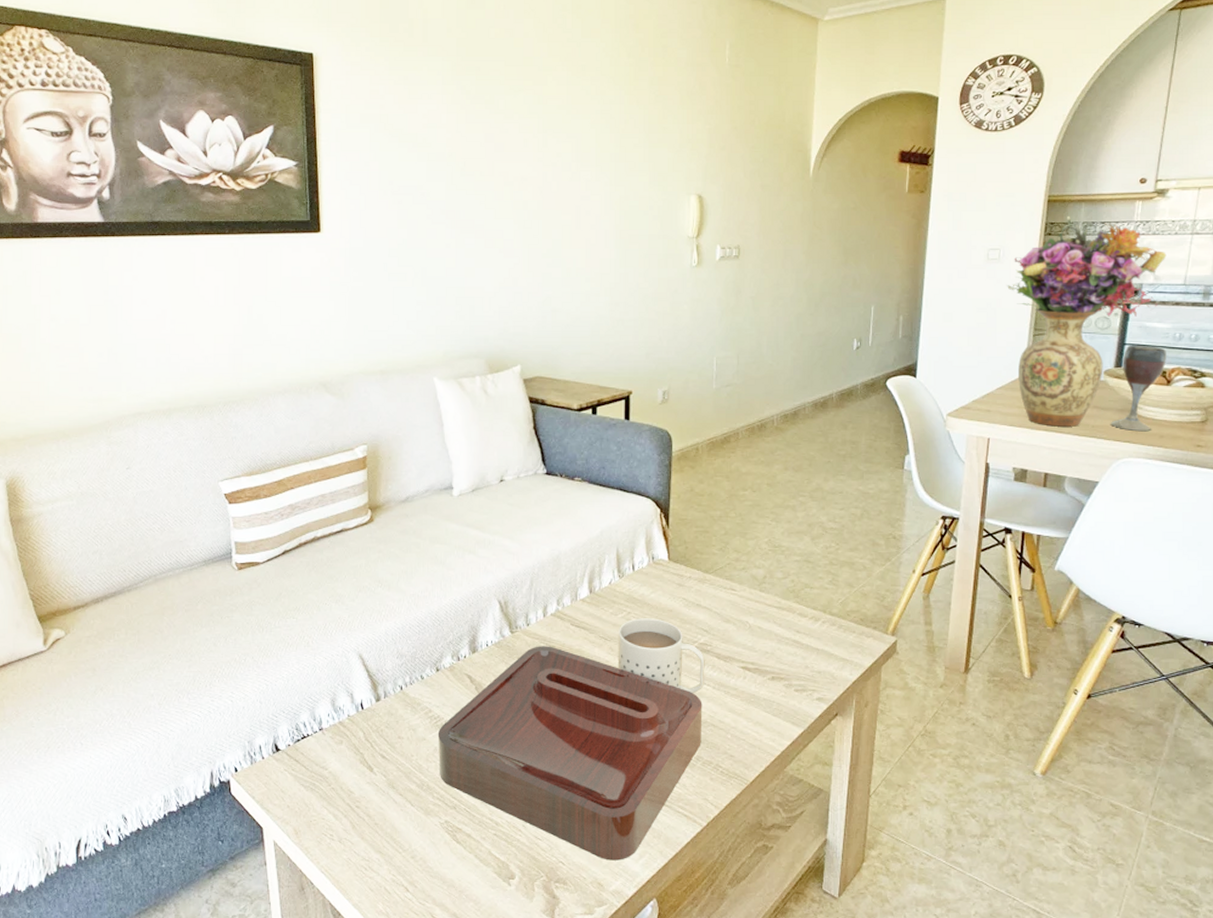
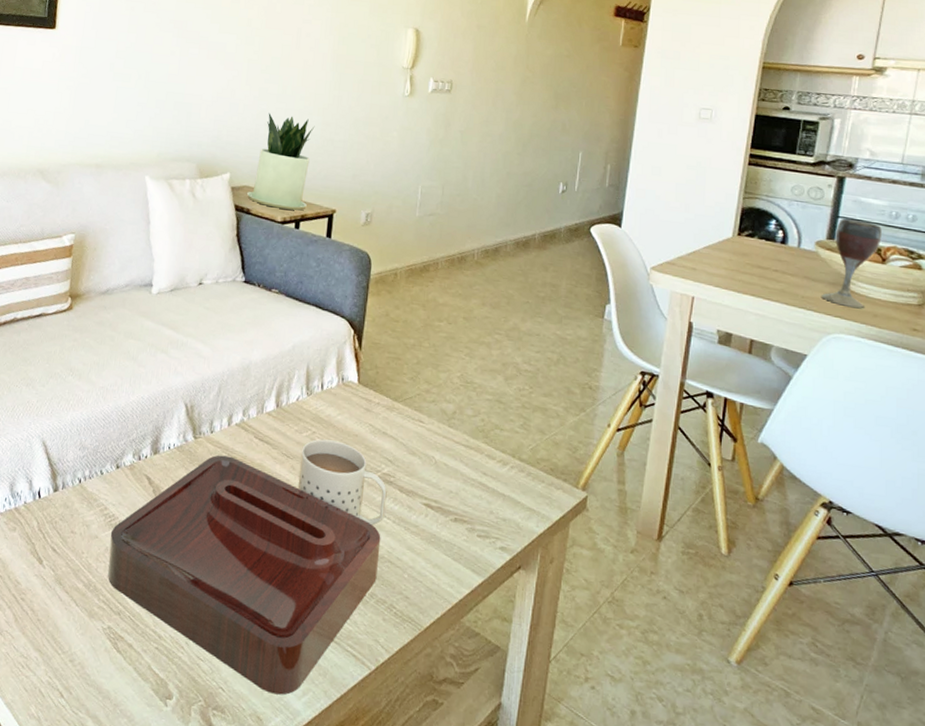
planter: none [539,298,603,396] -> present [246,112,315,211]
flower arrangement: present [1007,215,1167,427] -> none [718,83,884,295]

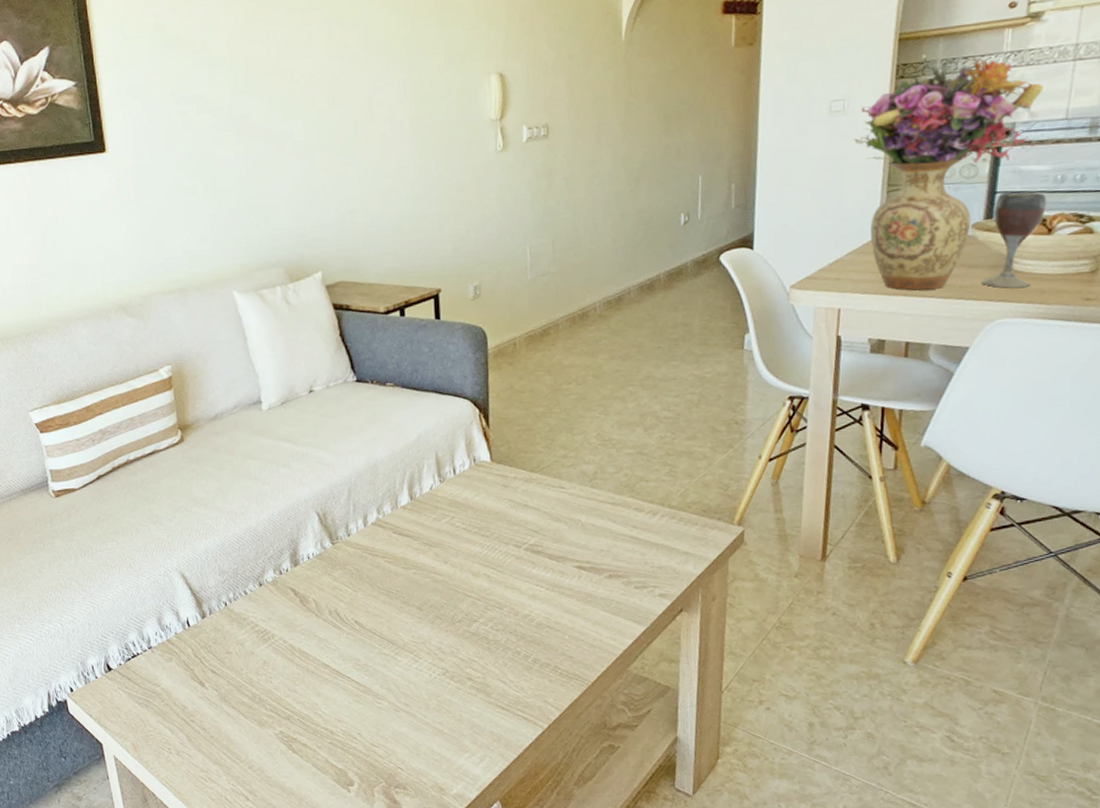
decorative tray: present [108,455,381,695] -> none [265,555,538,765]
planter: present [246,112,315,211] -> none [343,197,409,299]
mug: present [297,439,387,526] -> none [442,521,538,596]
flower arrangement: none [718,83,884,295] -> present [854,53,1044,291]

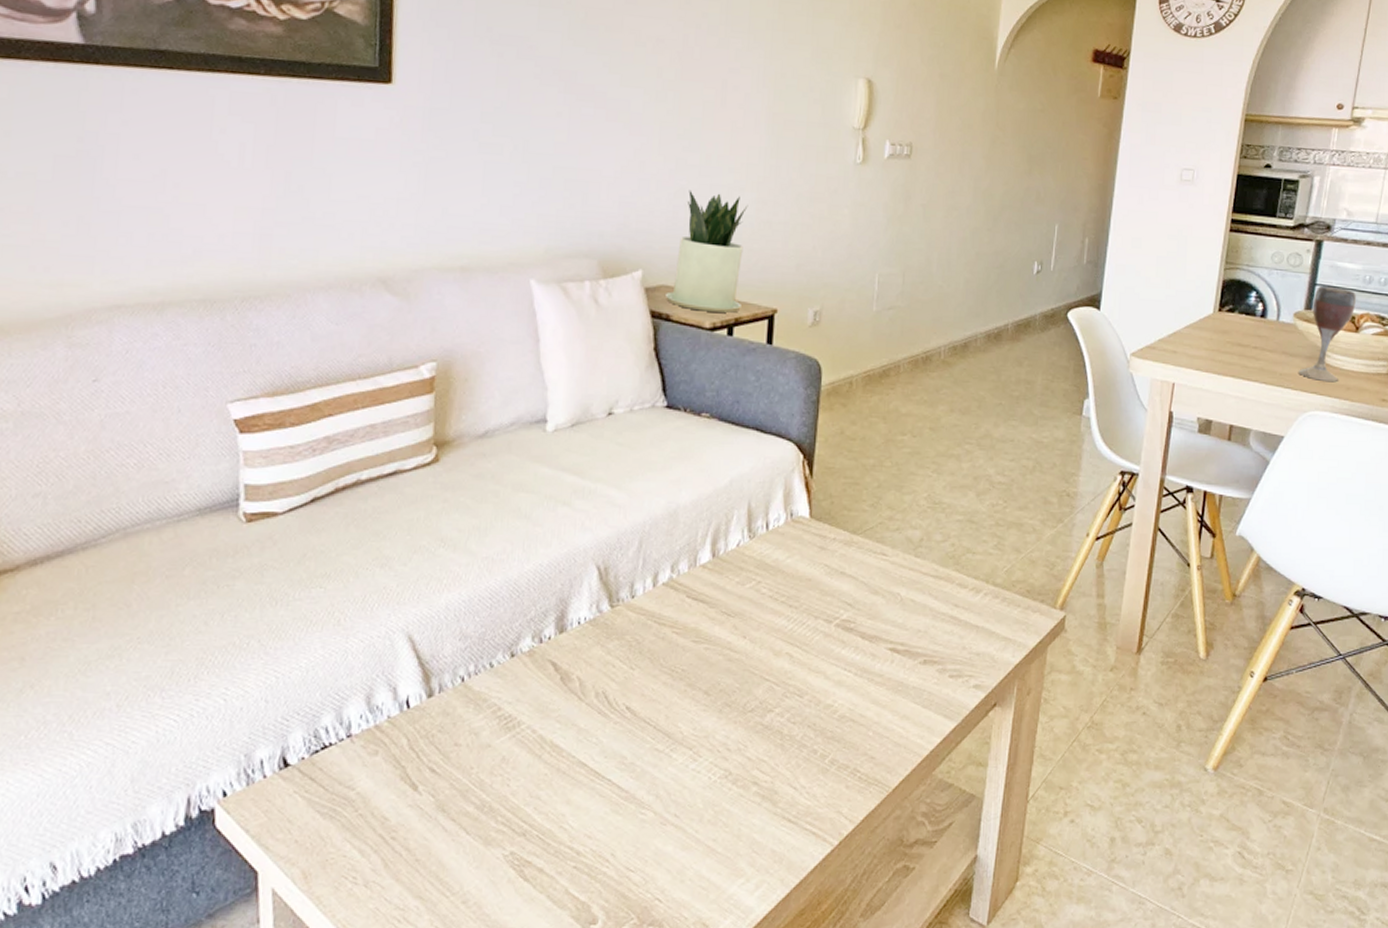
planter: none [343,197,409,299] -> present [664,189,748,313]
flower arrangement: present [854,53,1044,291] -> none [1199,138,1360,374]

